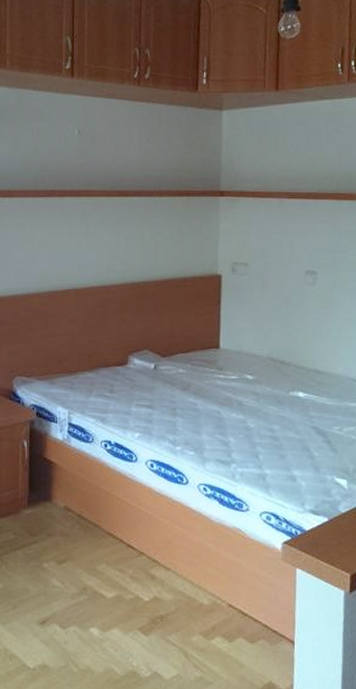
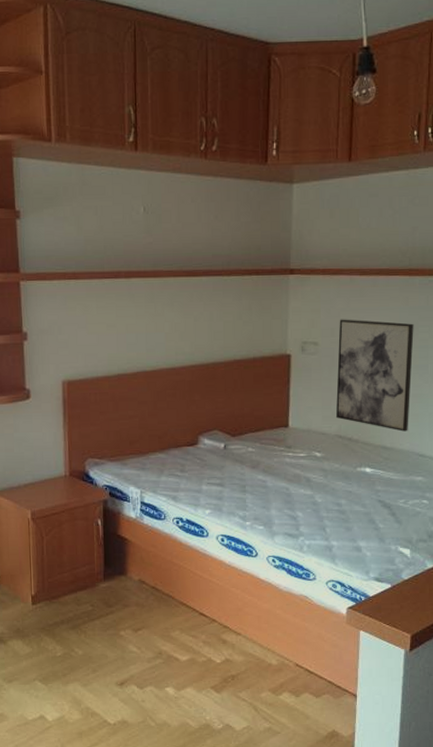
wall art: none [267,241,344,355] -> present [335,319,414,432]

